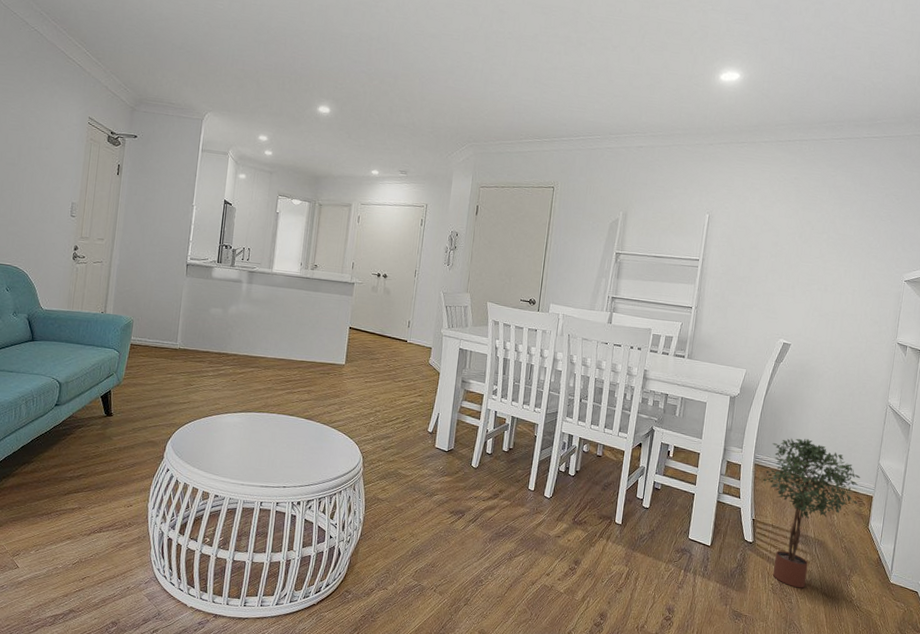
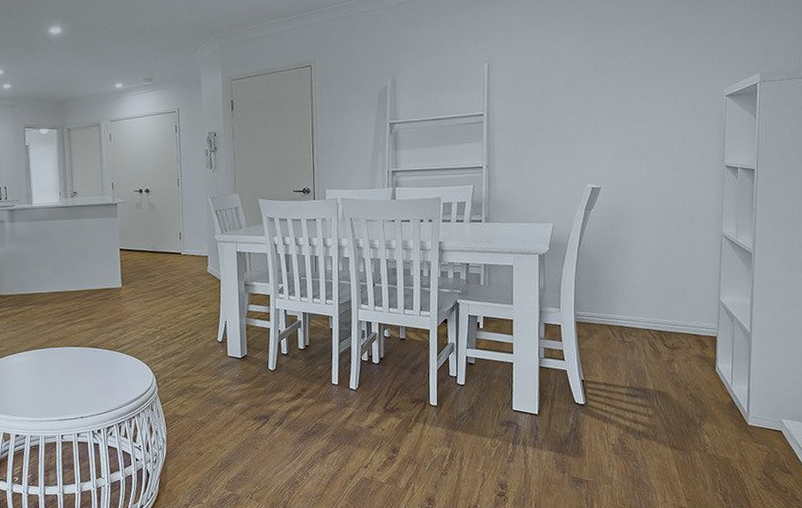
potted tree: present [762,438,861,588] -> none [587,285,704,445]

